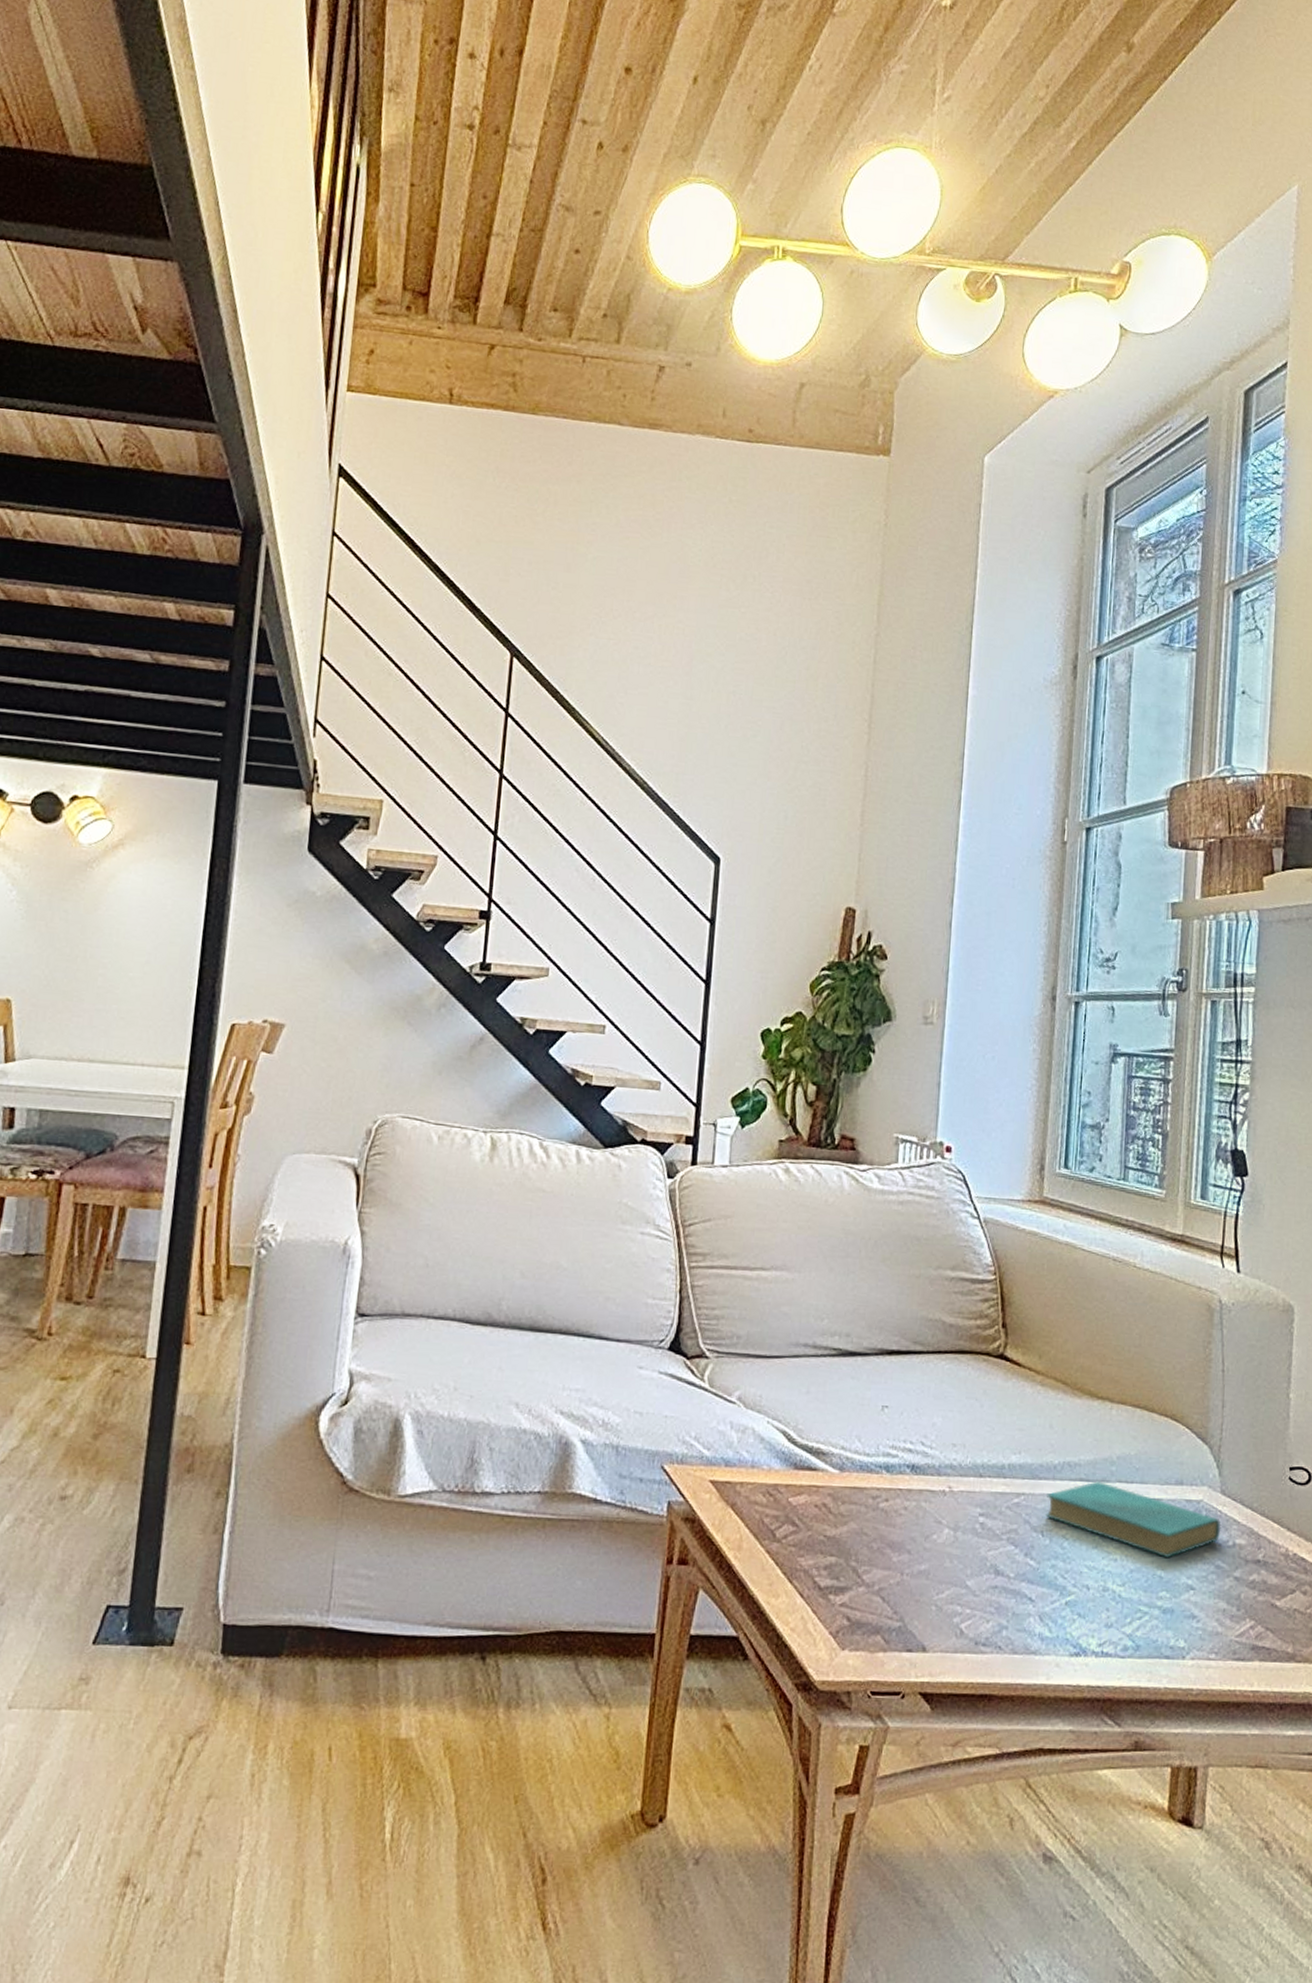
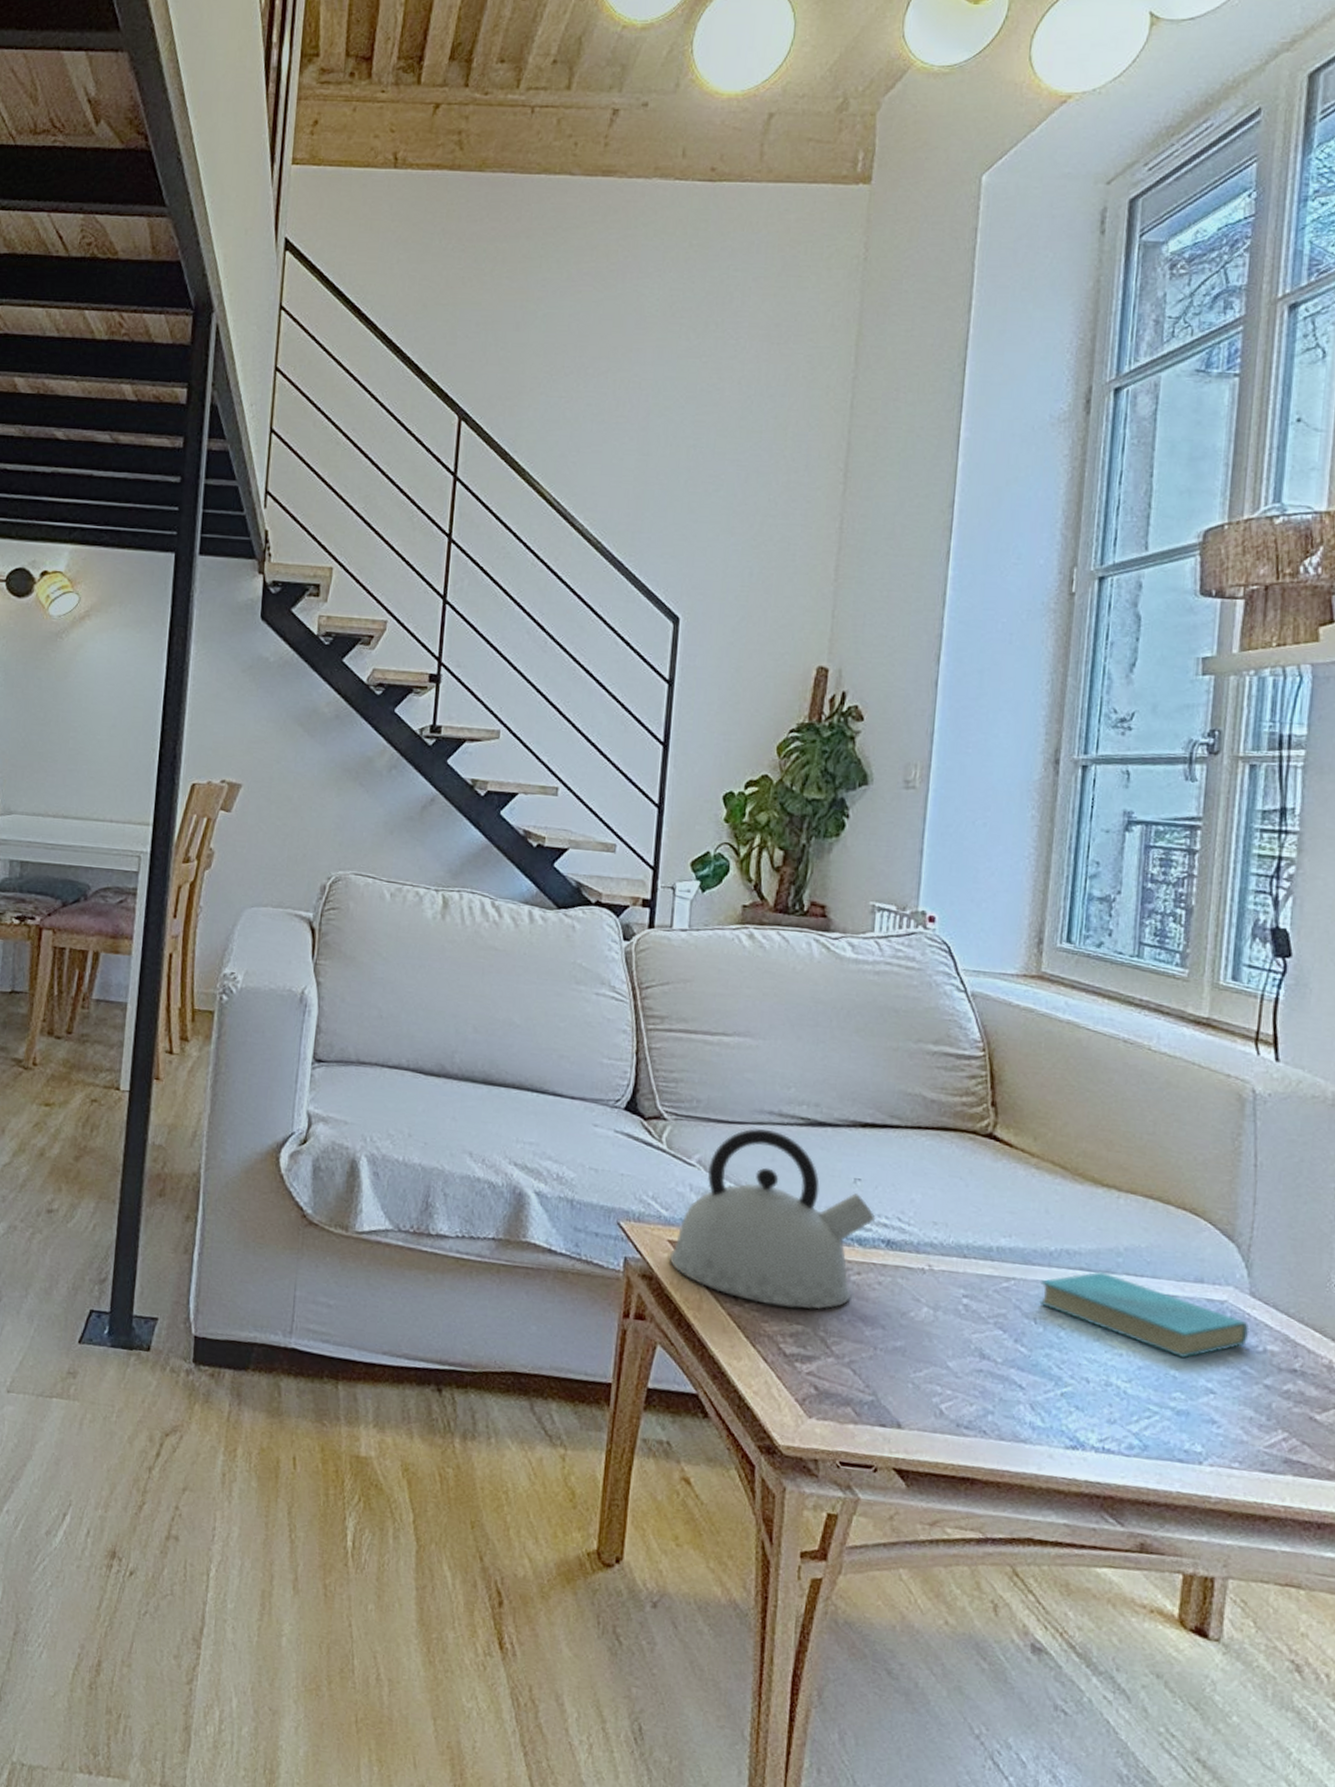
kettle: none [712,1362,902,1540] -> present [670,1128,876,1309]

